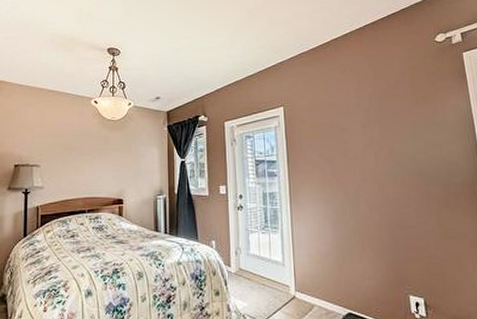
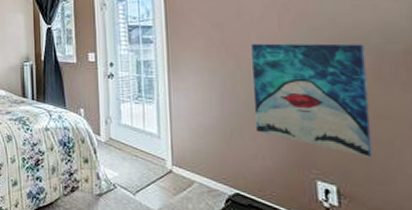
wall art: none [356,176,447,272] -> present [251,43,373,157]

